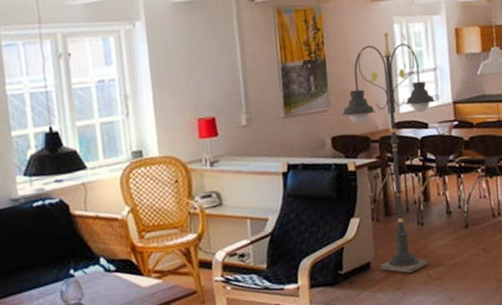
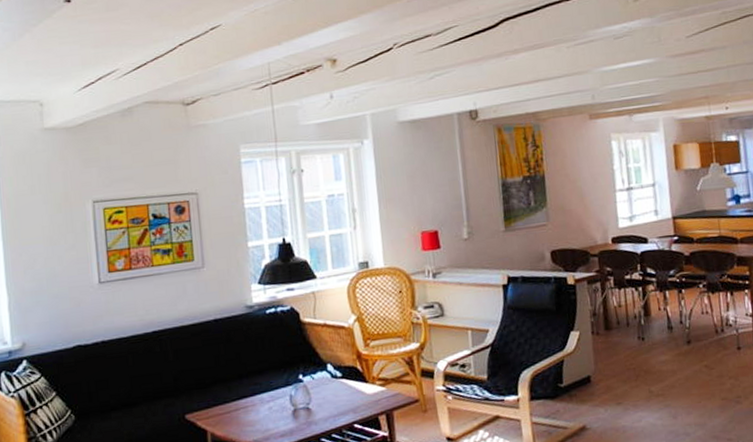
floor lamp: present [341,32,436,274] -> none [560,149,655,389]

